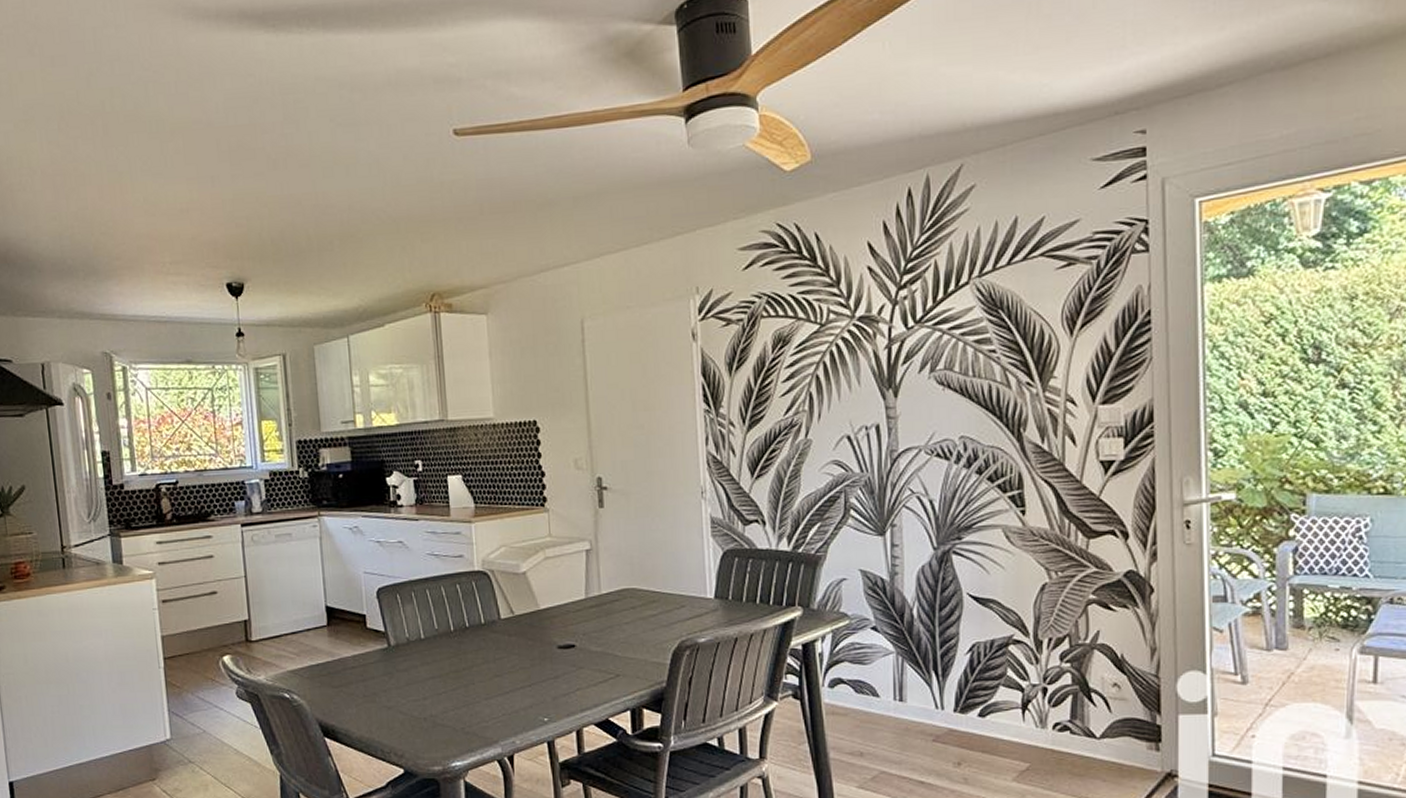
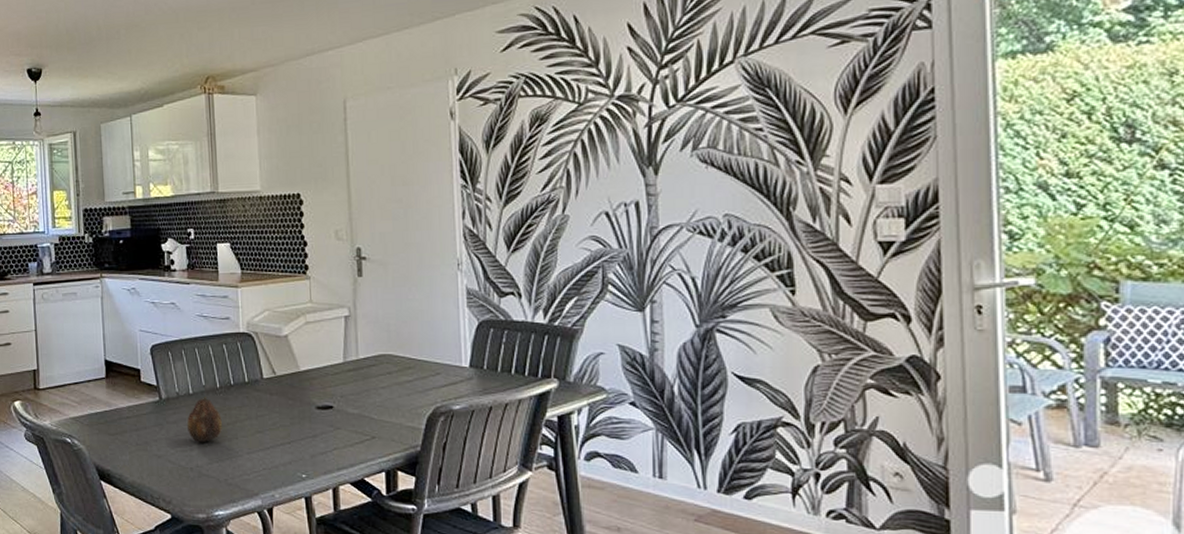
fruit: none [418,641,458,690] -> present [186,397,222,442]

